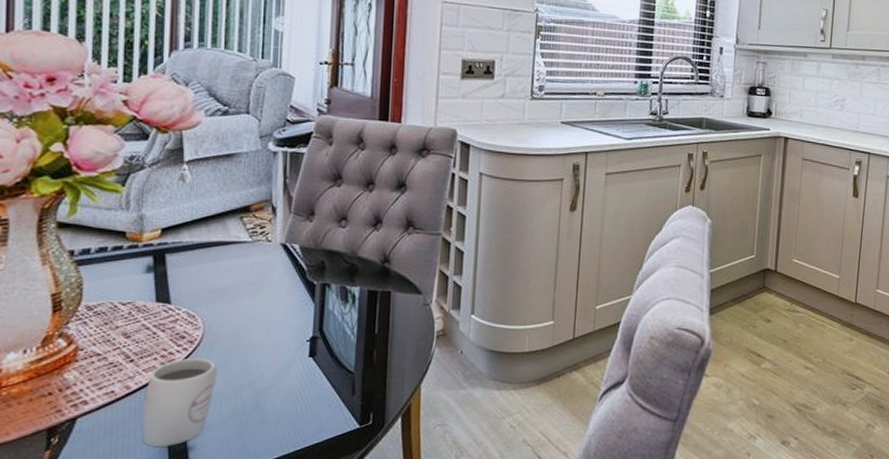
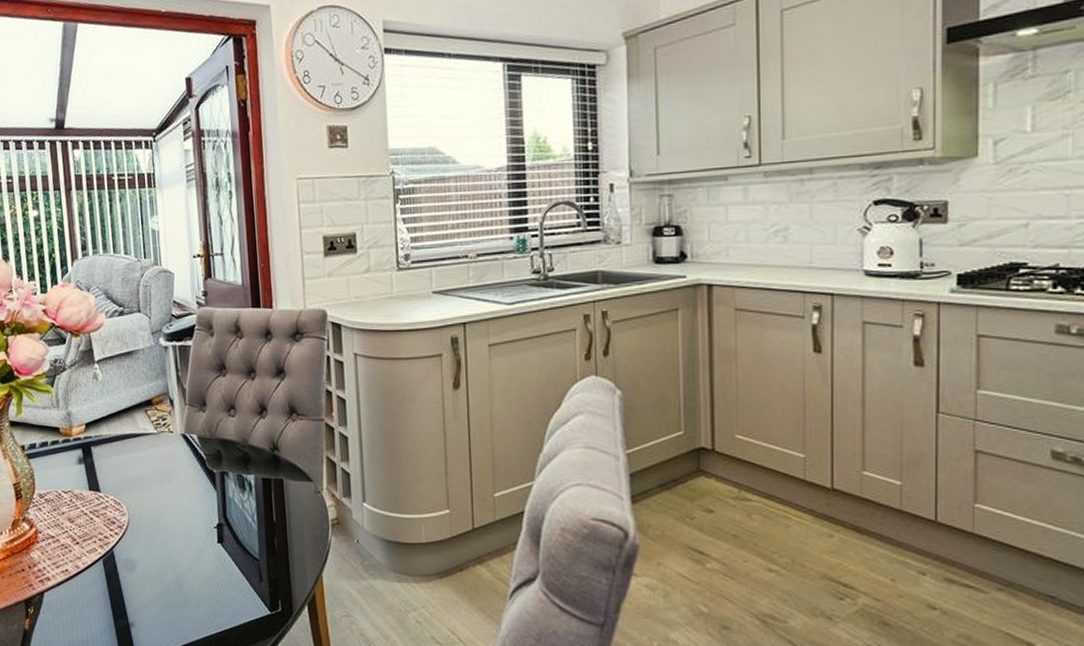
mug: present [142,357,218,447] -> none [90,541,145,622]

